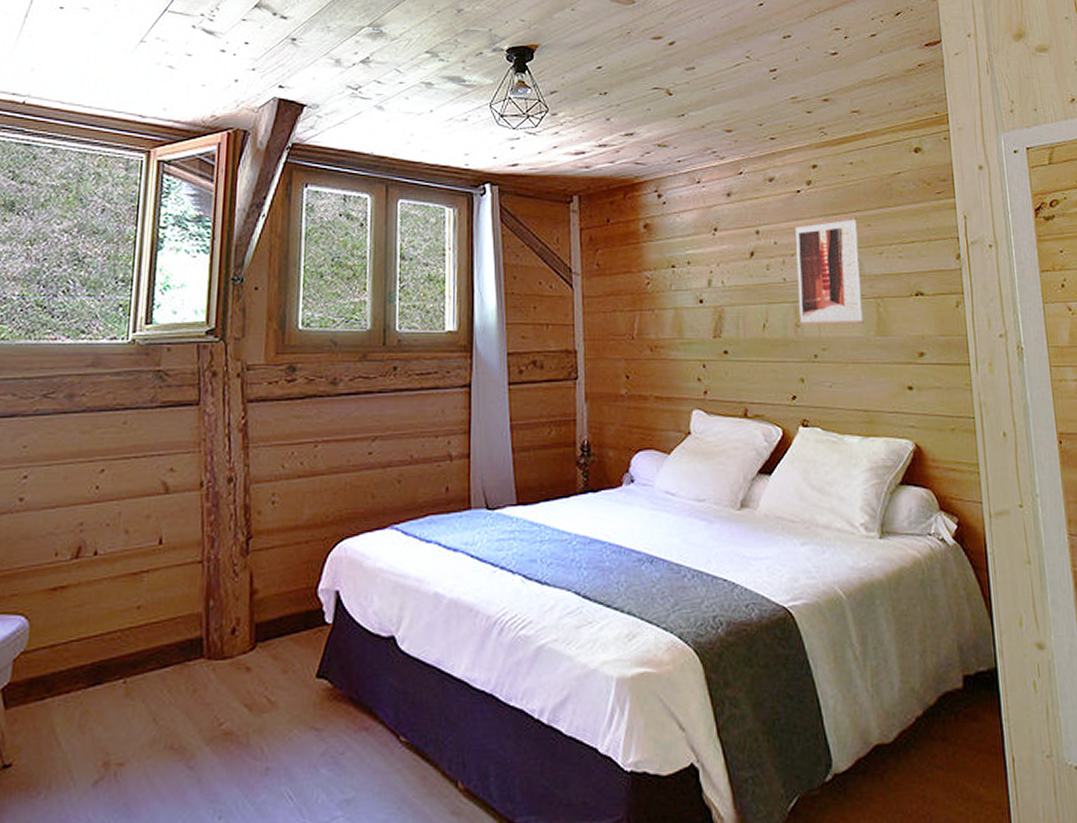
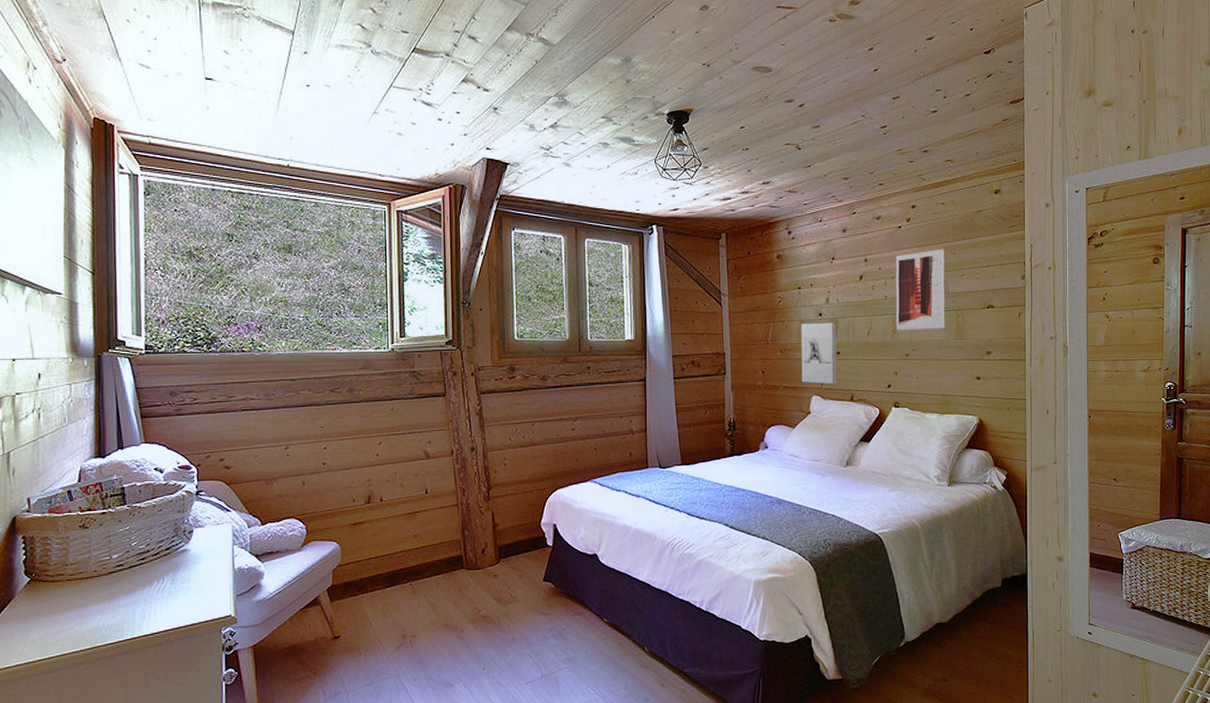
wall sculpture: none [676,311,726,395] -> present [801,322,837,385]

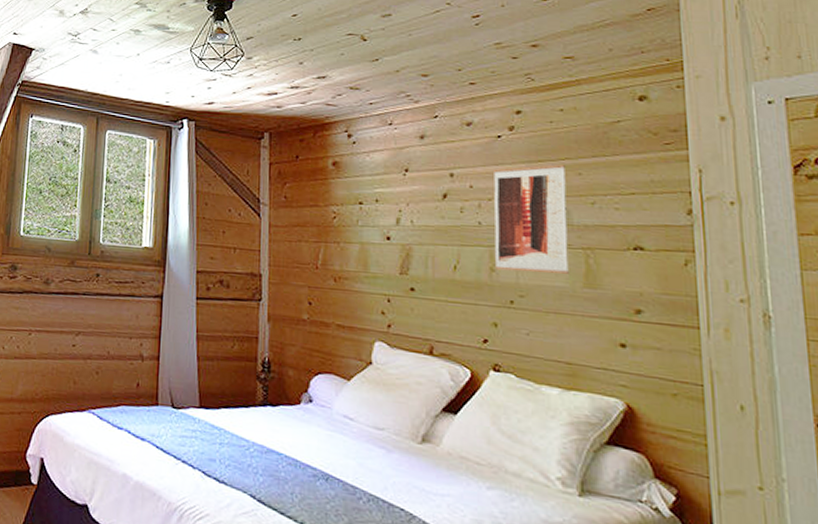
wall sculpture: present [801,322,837,385] -> none [361,247,410,330]

